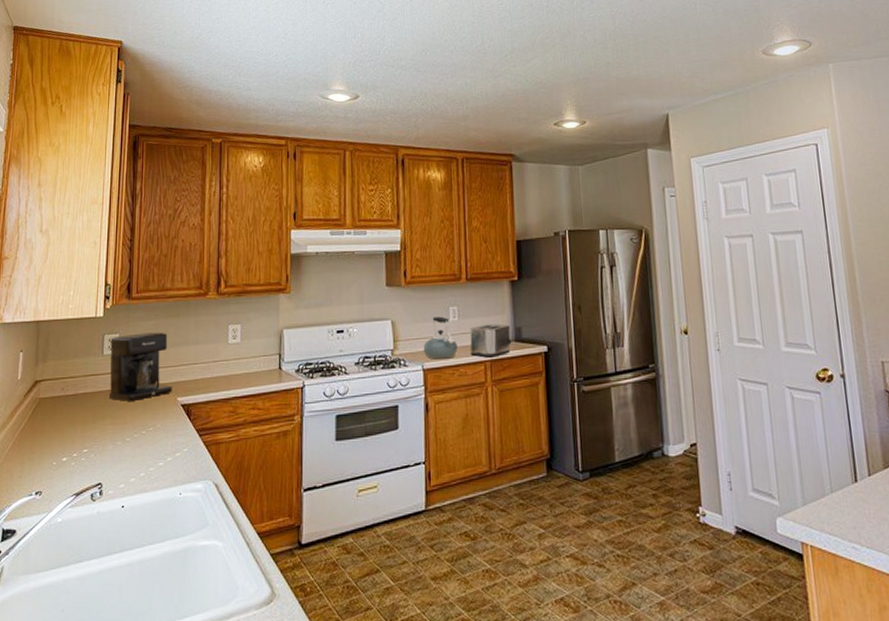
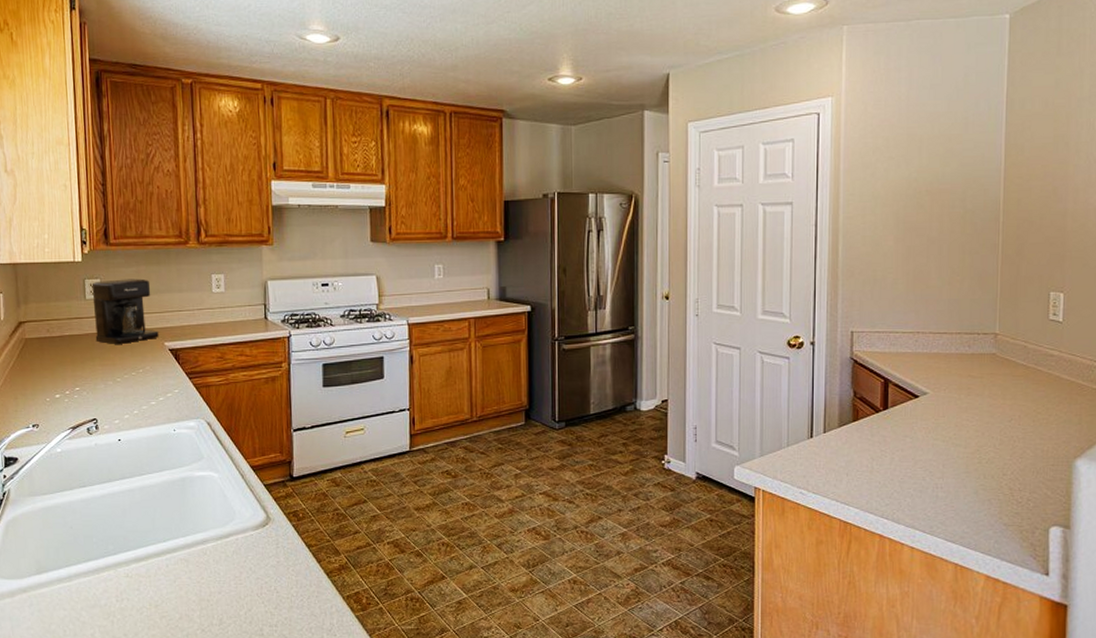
kettle: present [423,316,458,360] -> none [408,274,442,315]
toaster: present [469,324,512,358] -> none [454,283,496,315]

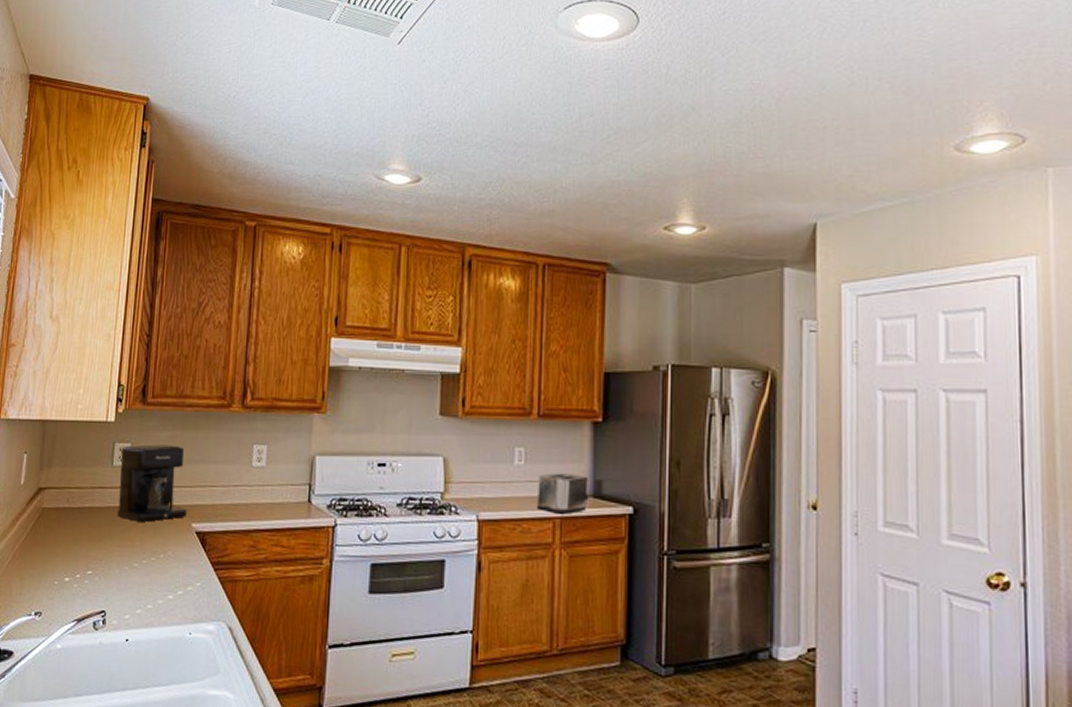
toaster: none [454,283,496,315] -> present [536,473,589,514]

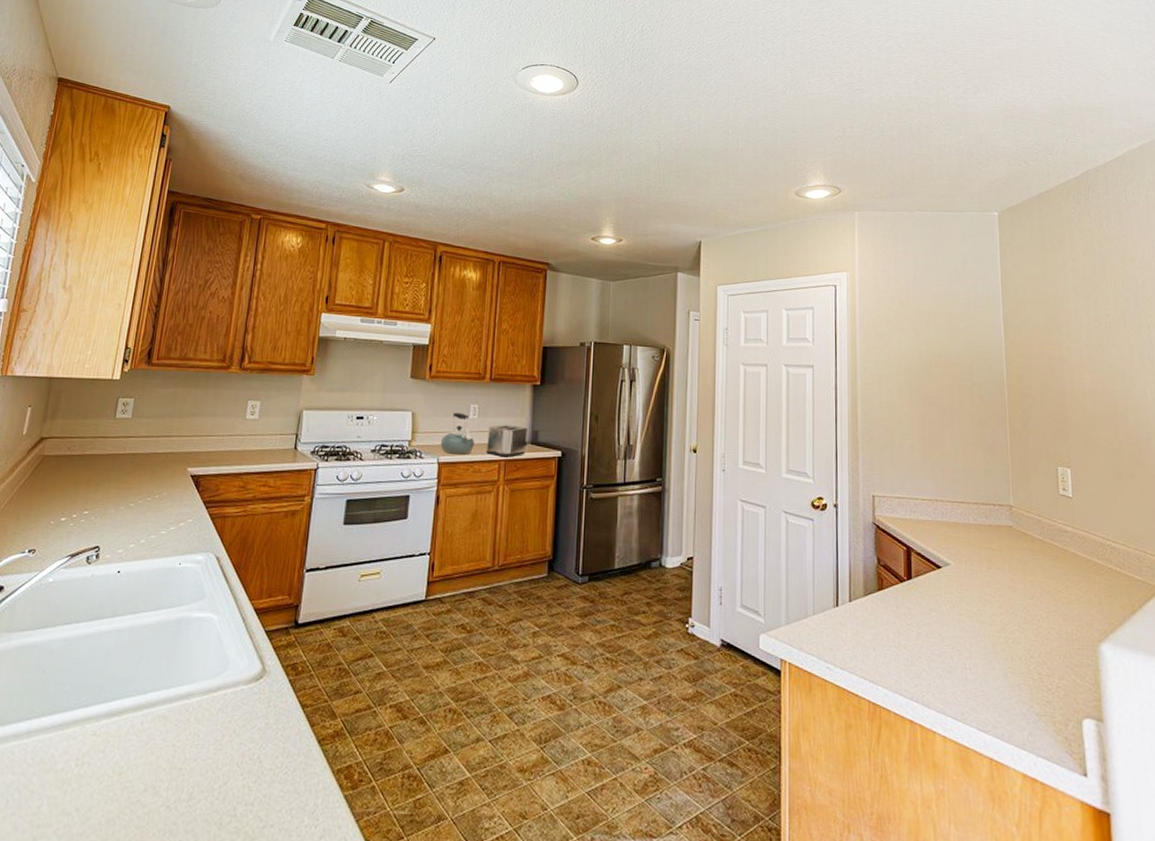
coffee maker: present [117,444,187,522] -> none [116,400,185,467]
kettle: none [479,458,521,510] -> present [440,412,474,454]

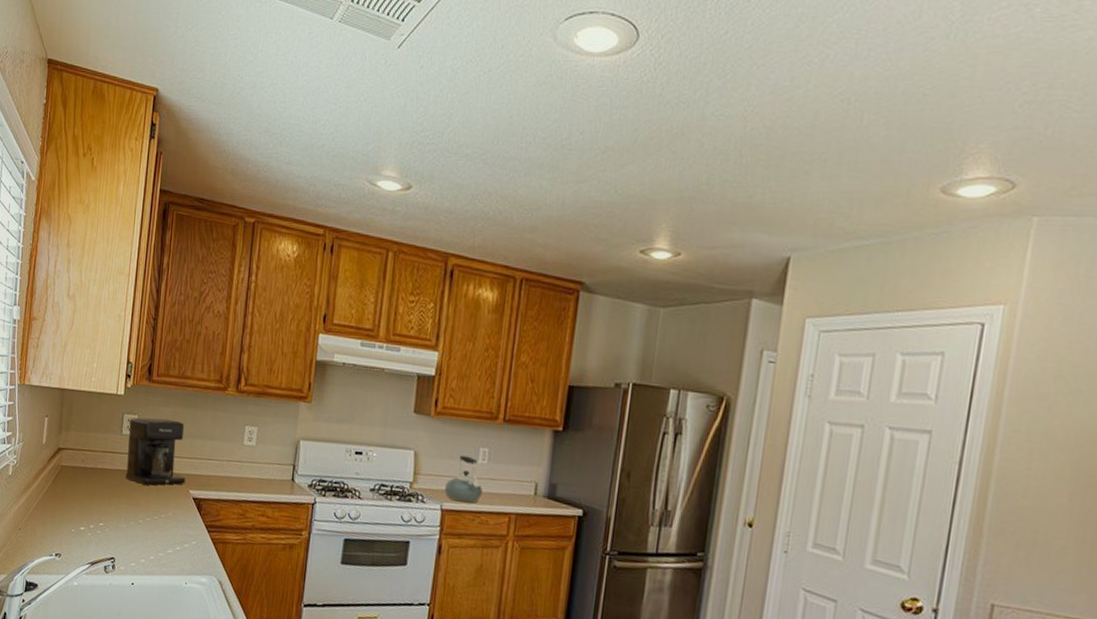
coffee maker: none [116,400,185,467] -> present [125,417,186,486]
toaster: present [486,425,528,458] -> none [495,473,544,511]

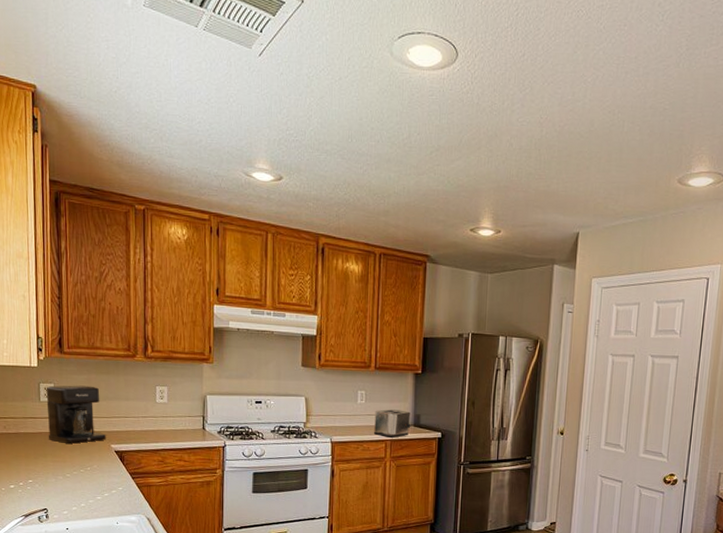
kettle: present [444,455,483,503] -> none [332,398,363,435]
toaster: none [495,473,544,511] -> present [373,409,411,438]

